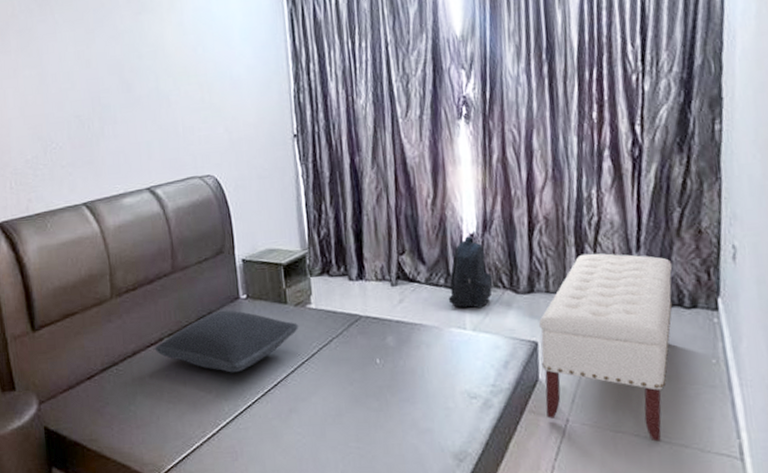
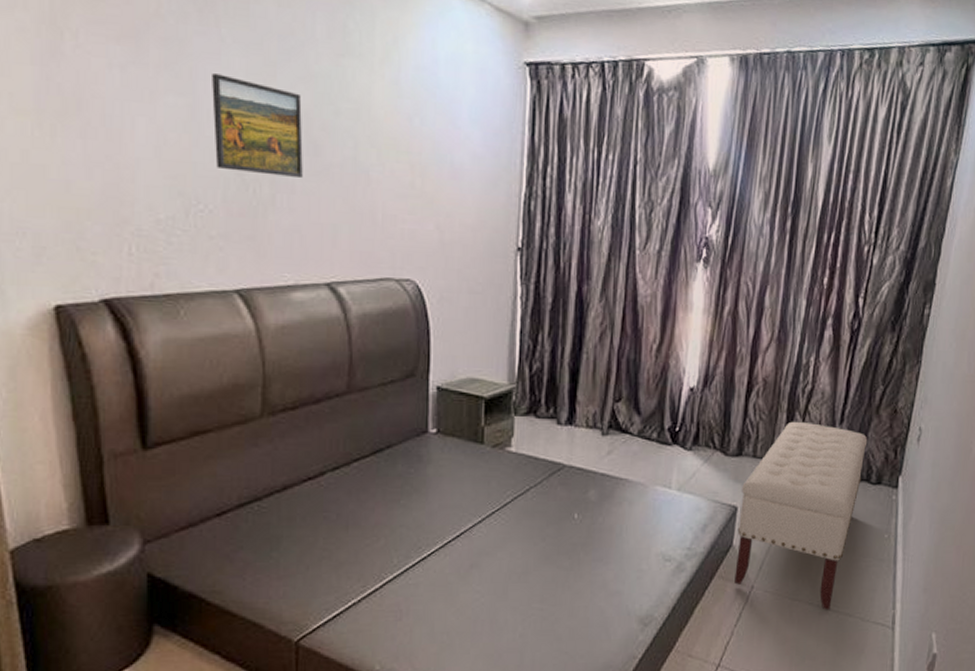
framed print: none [52,47,121,115] -> present [212,74,303,177]
pillow: present [154,310,299,373] -> none [312,444,494,519]
backpack: present [449,236,493,309] -> none [659,390,705,468]

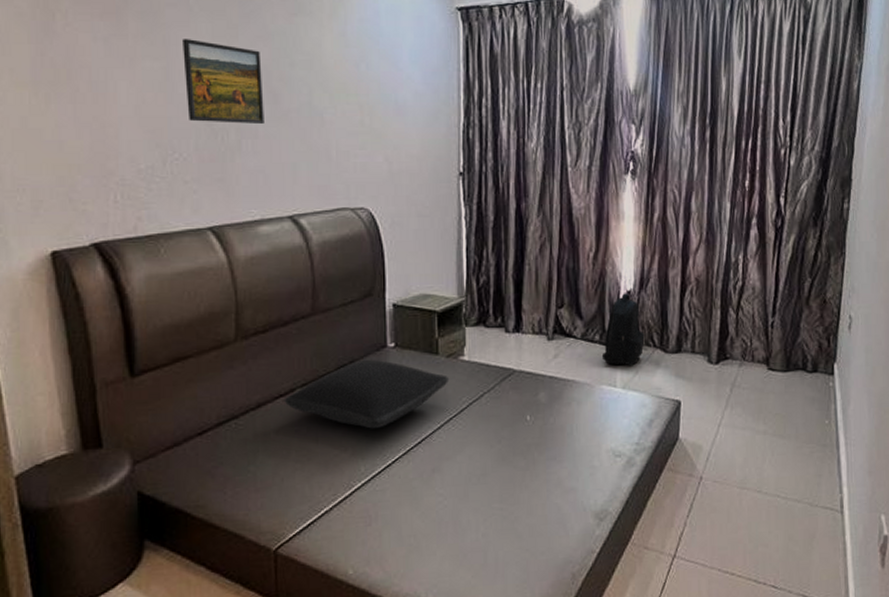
pillow: none [312,444,494,519] -> present [284,359,450,429]
backpack: none [659,390,705,468] -> present [603,293,645,366]
bench: present [734,421,868,610] -> none [682,316,801,497]

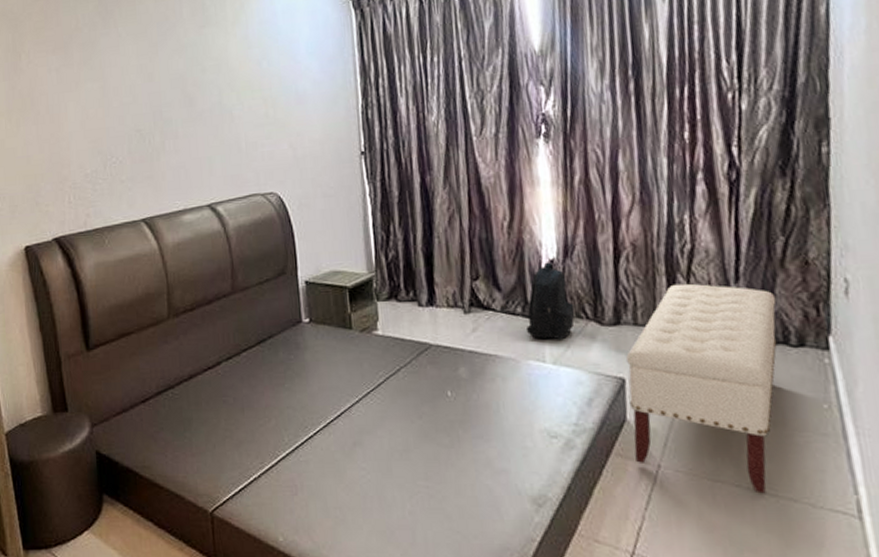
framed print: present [183,39,264,123] -> none [115,60,183,129]
pillow: present [284,359,450,429] -> none [212,334,365,401]
bench: none [682,316,801,497] -> present [626,283,777,494]

